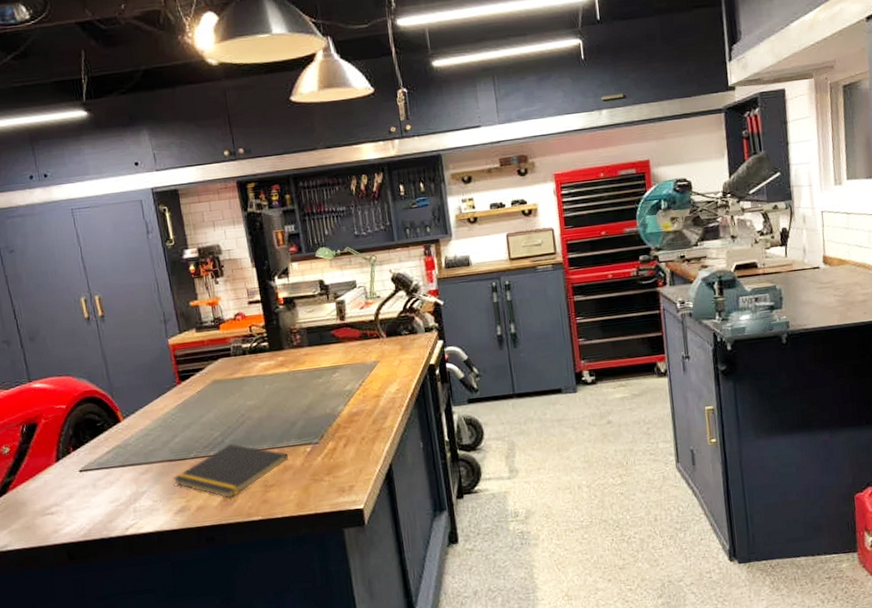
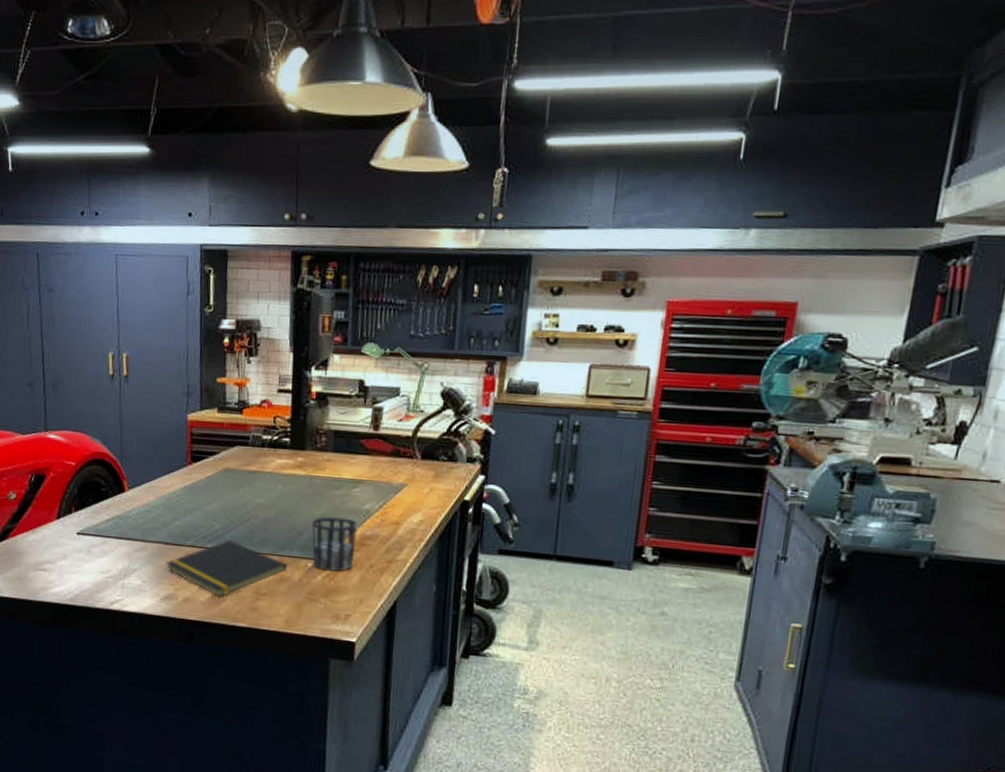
cup: none [303,401,347,452] -> present [312,516,358,572]

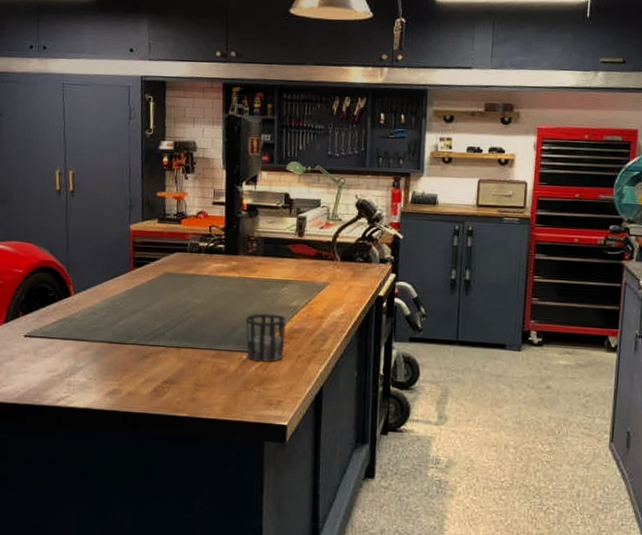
notepad: present [166,540,287,597] -> none [110,337,224,390]

